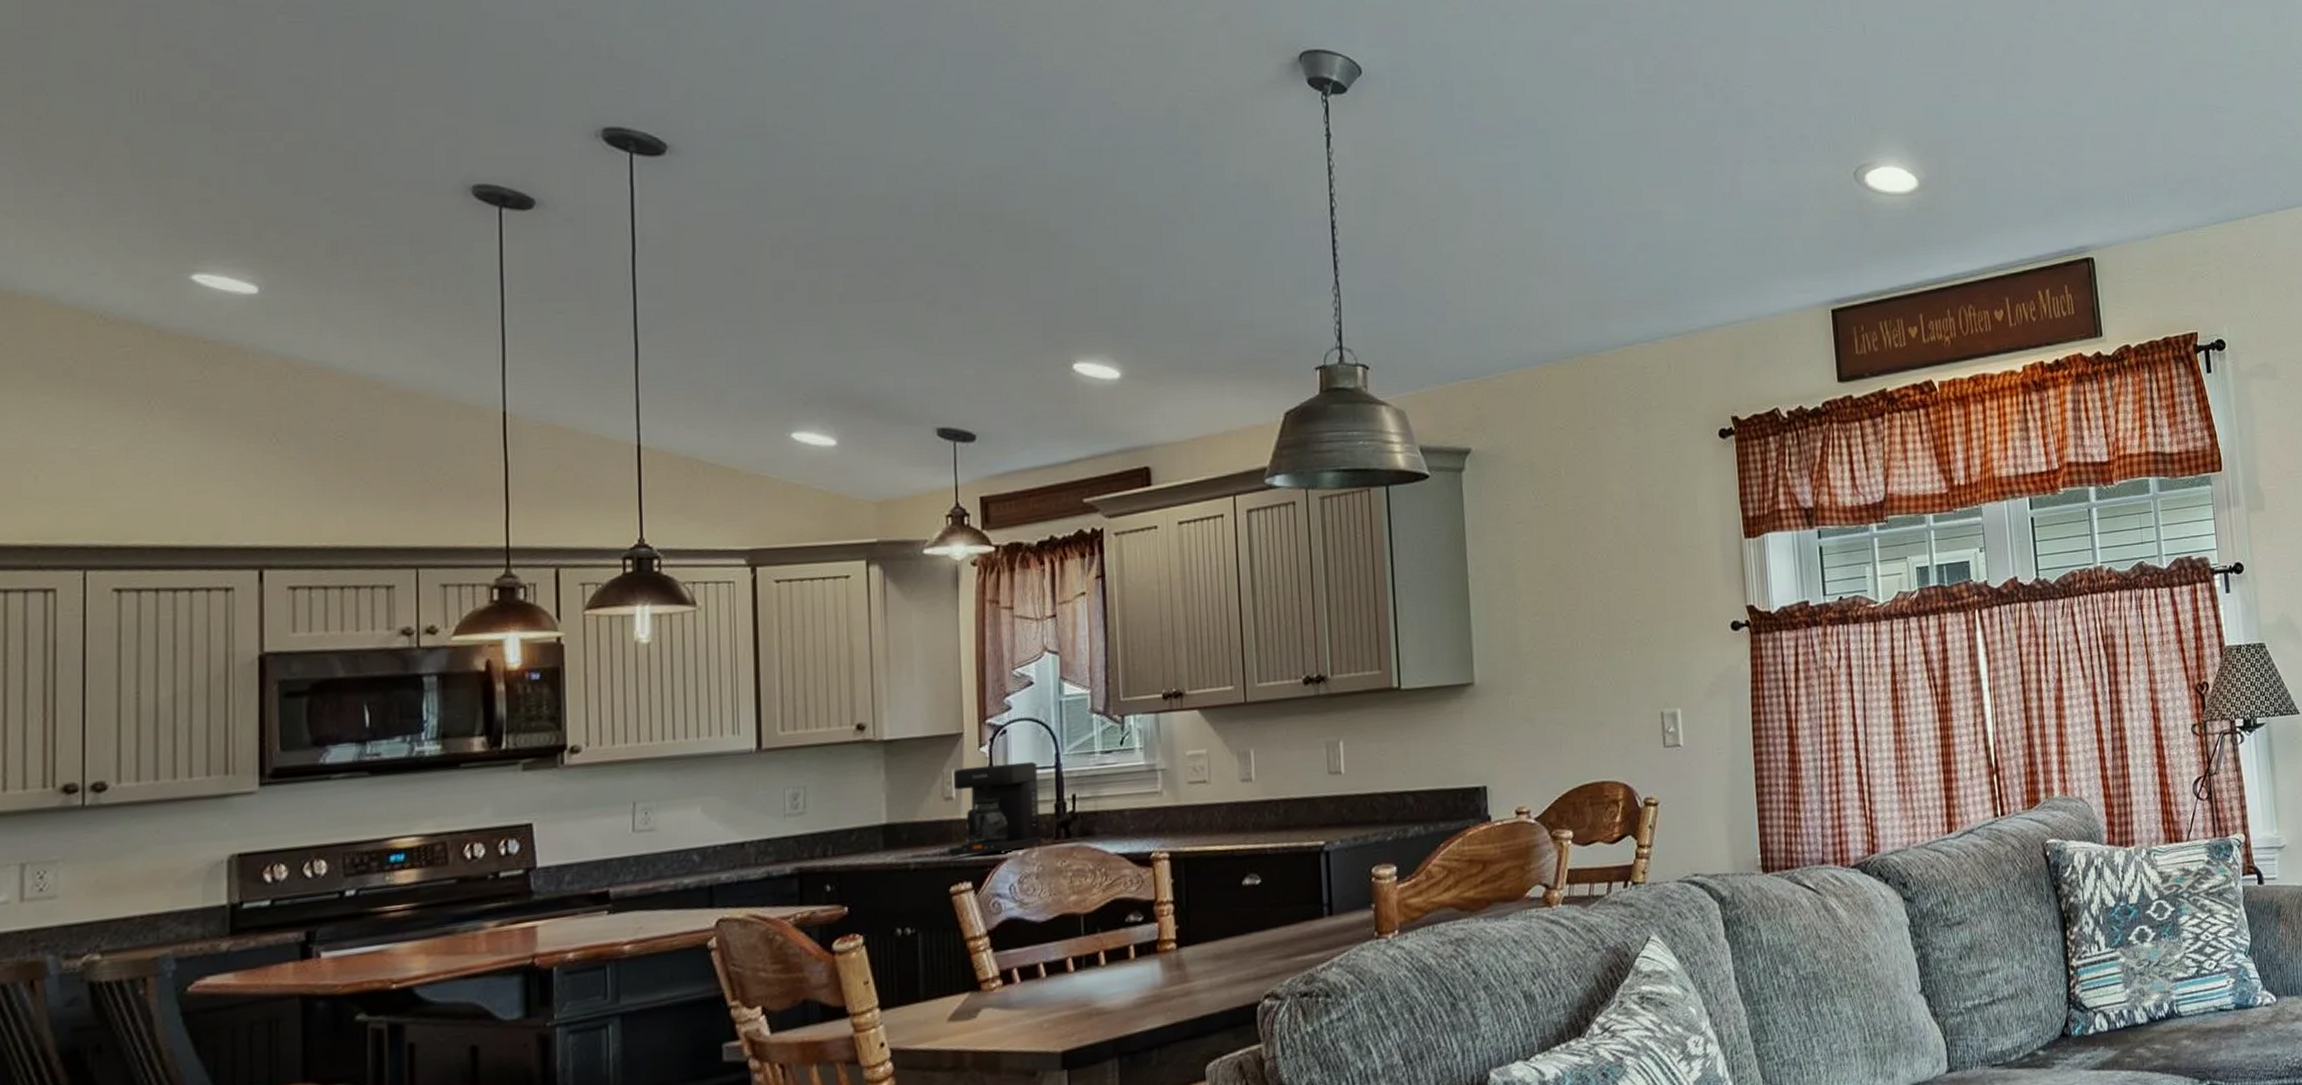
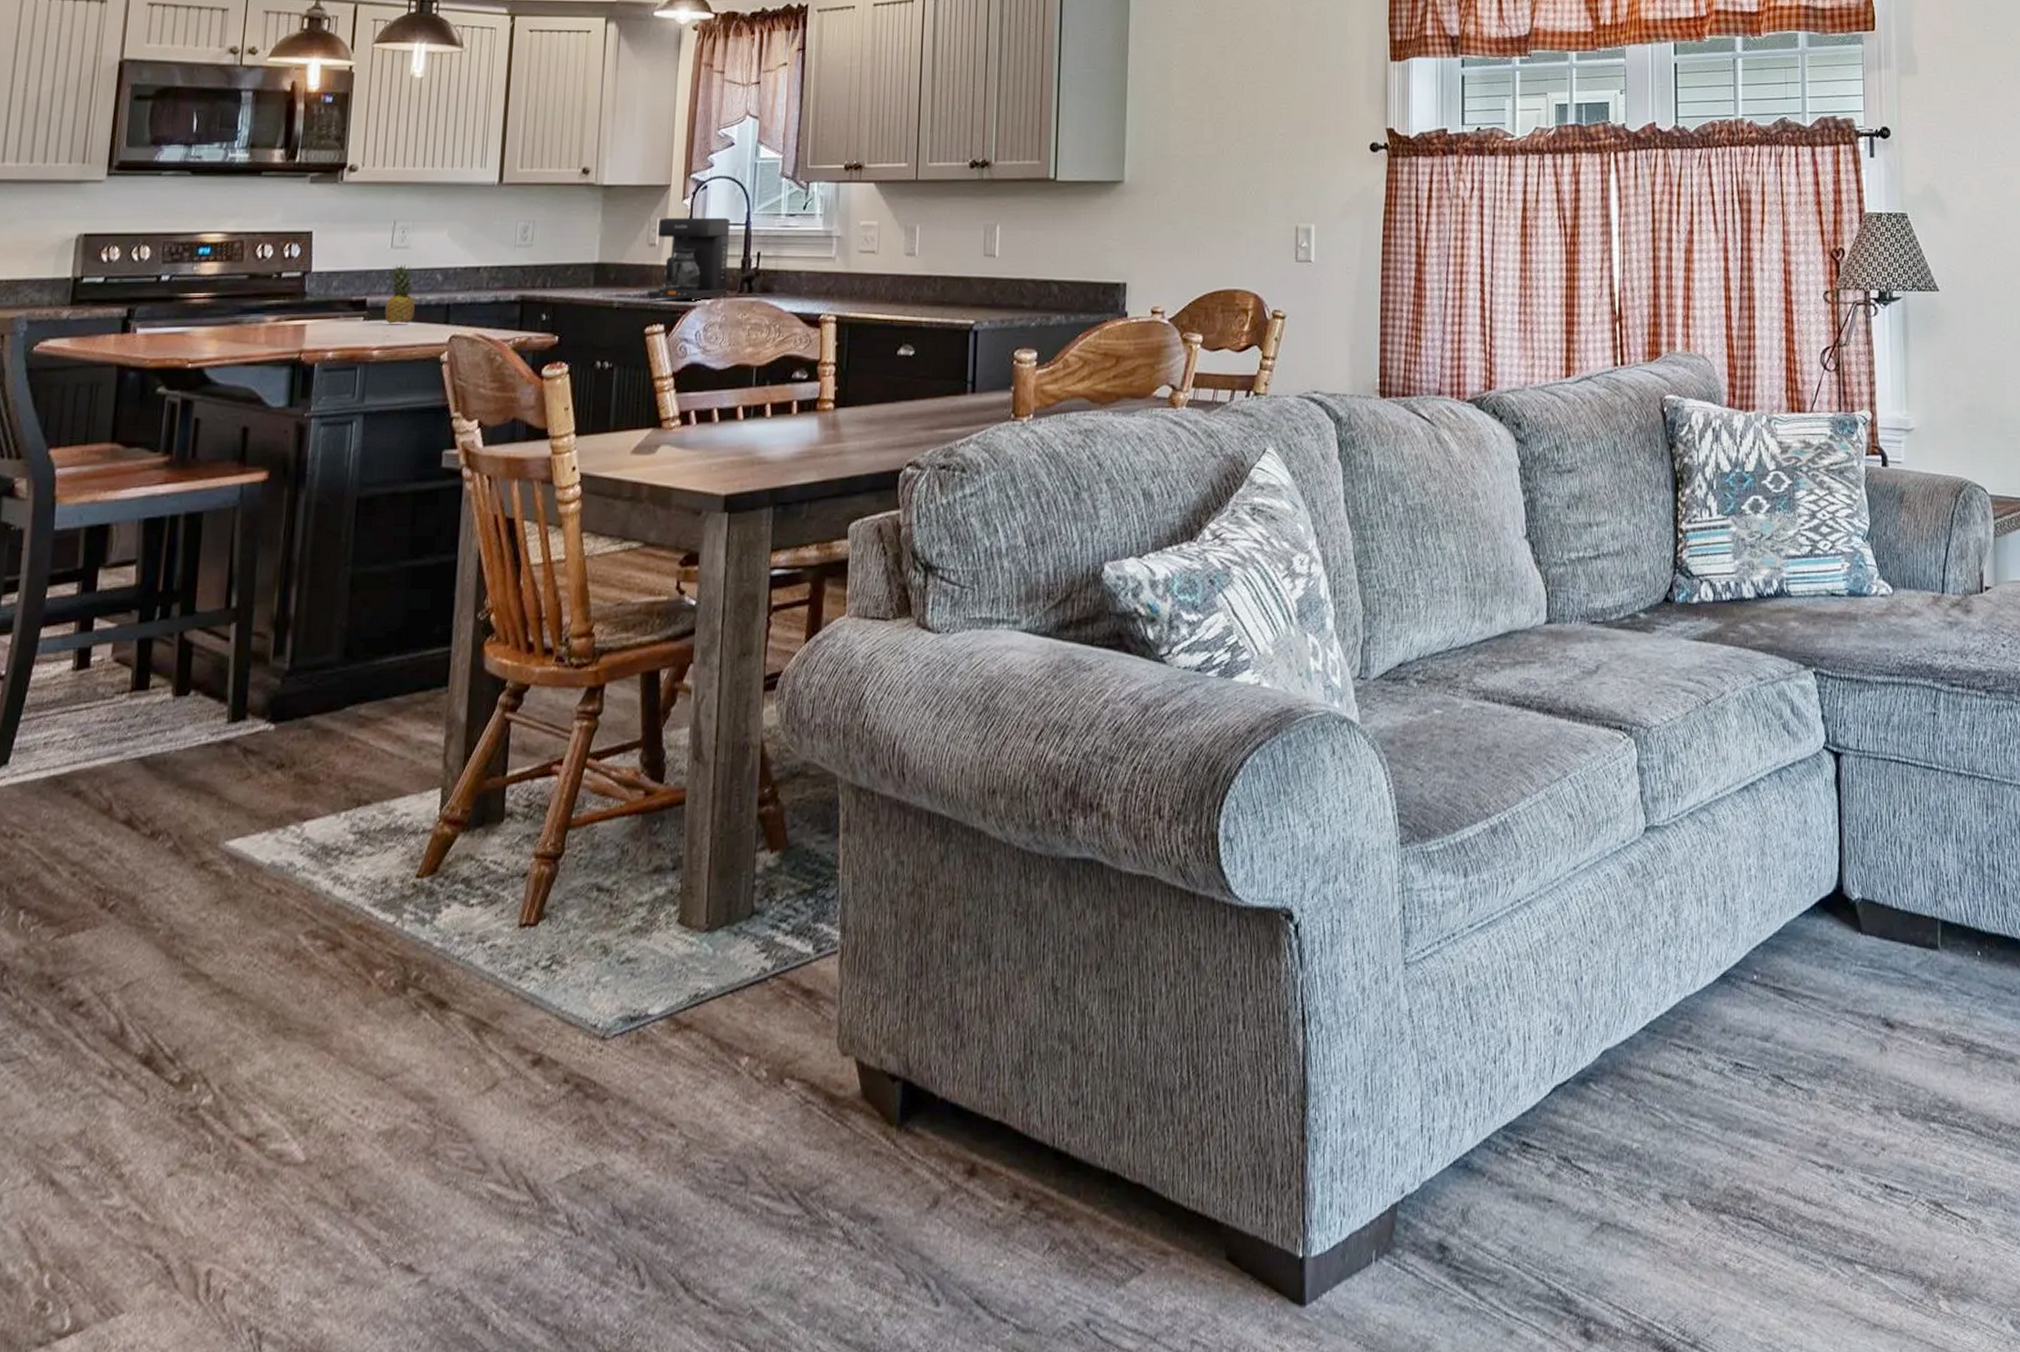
fruit: none [633,848,670,915] -> present [385,265,415,324]

